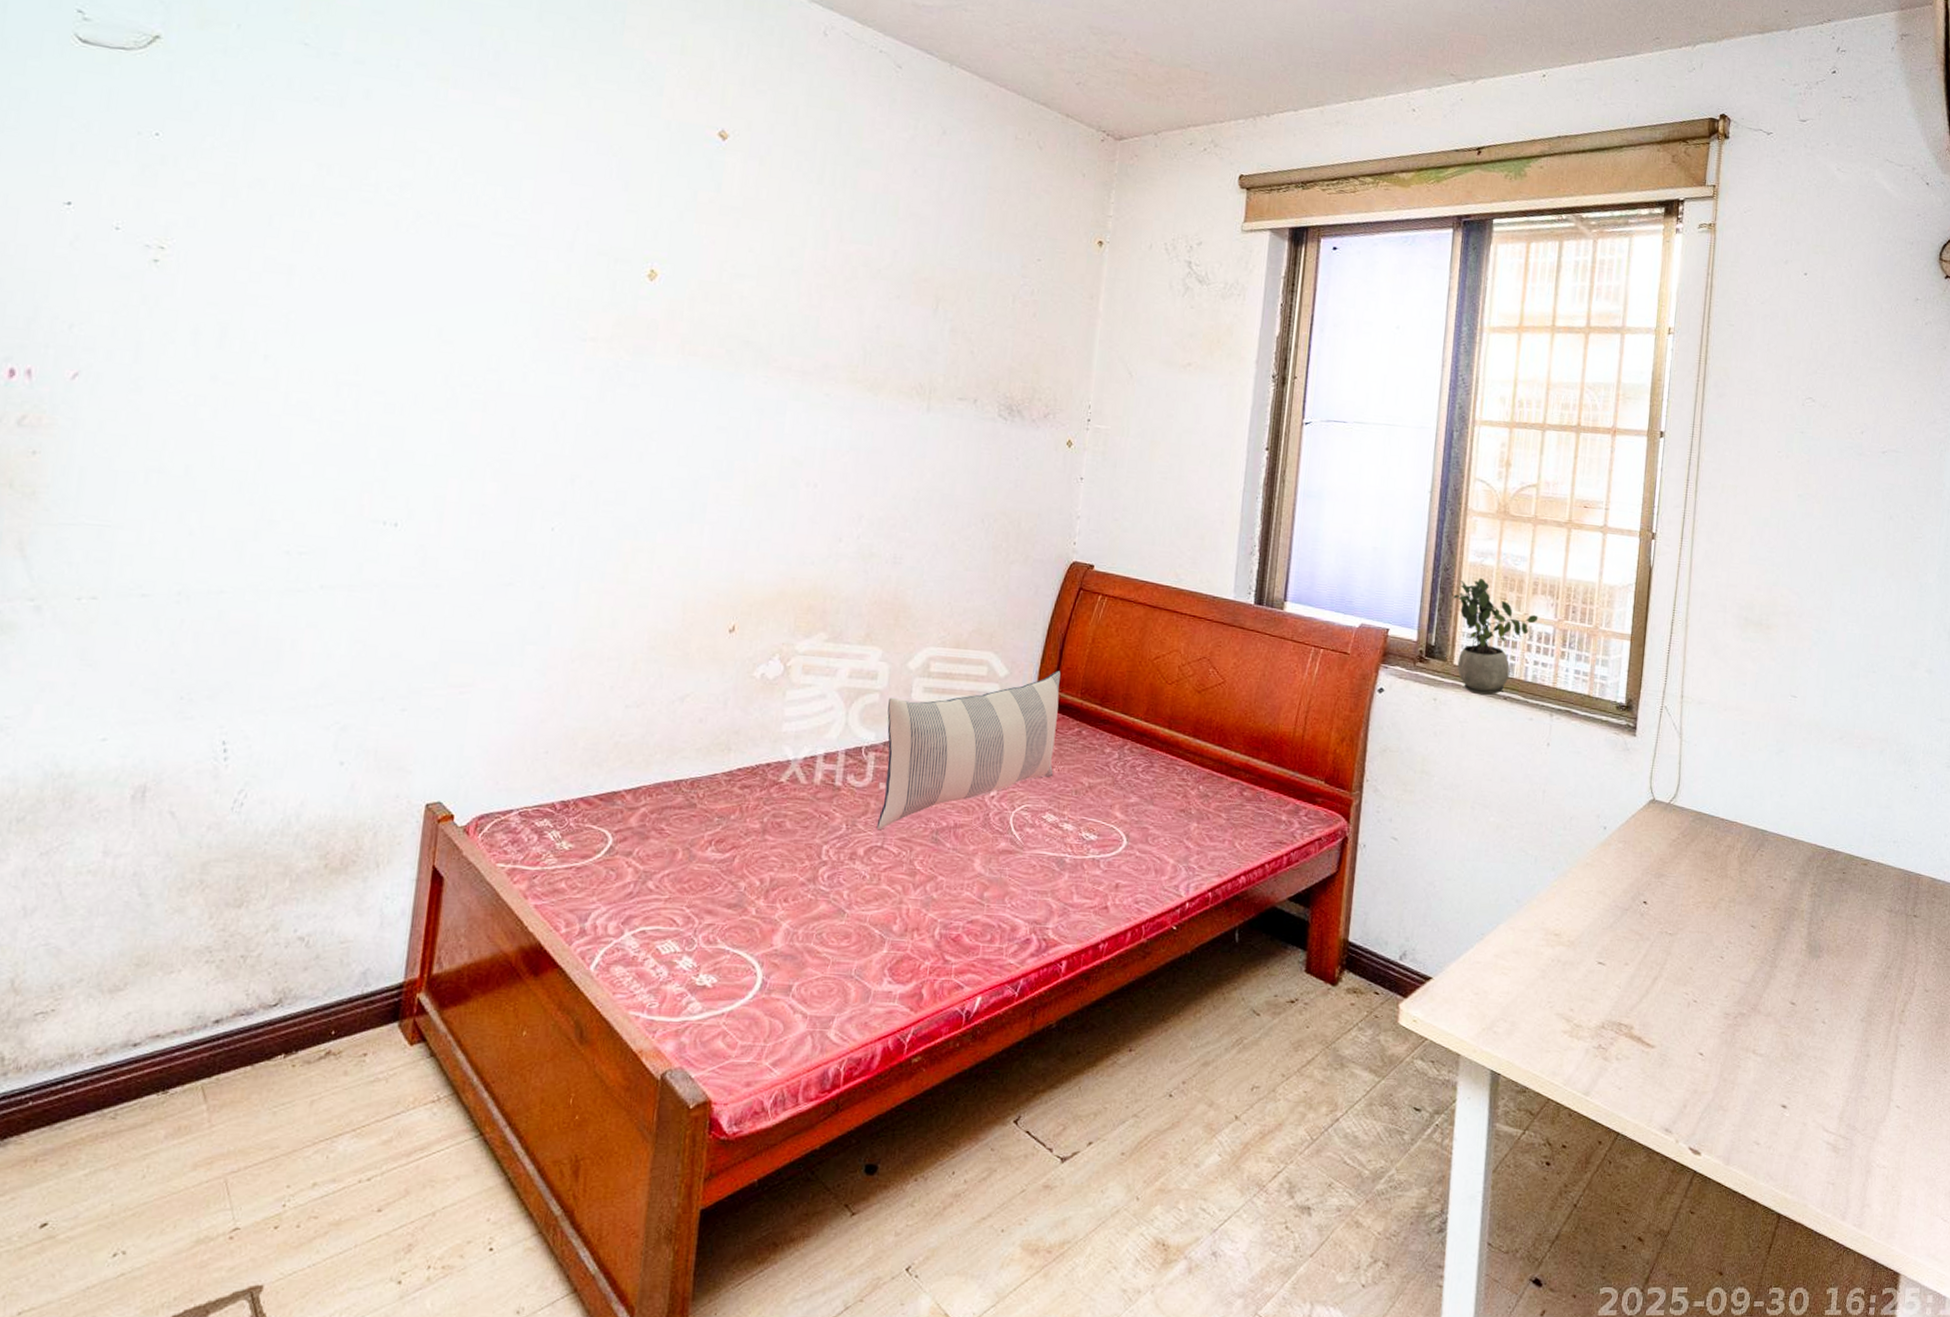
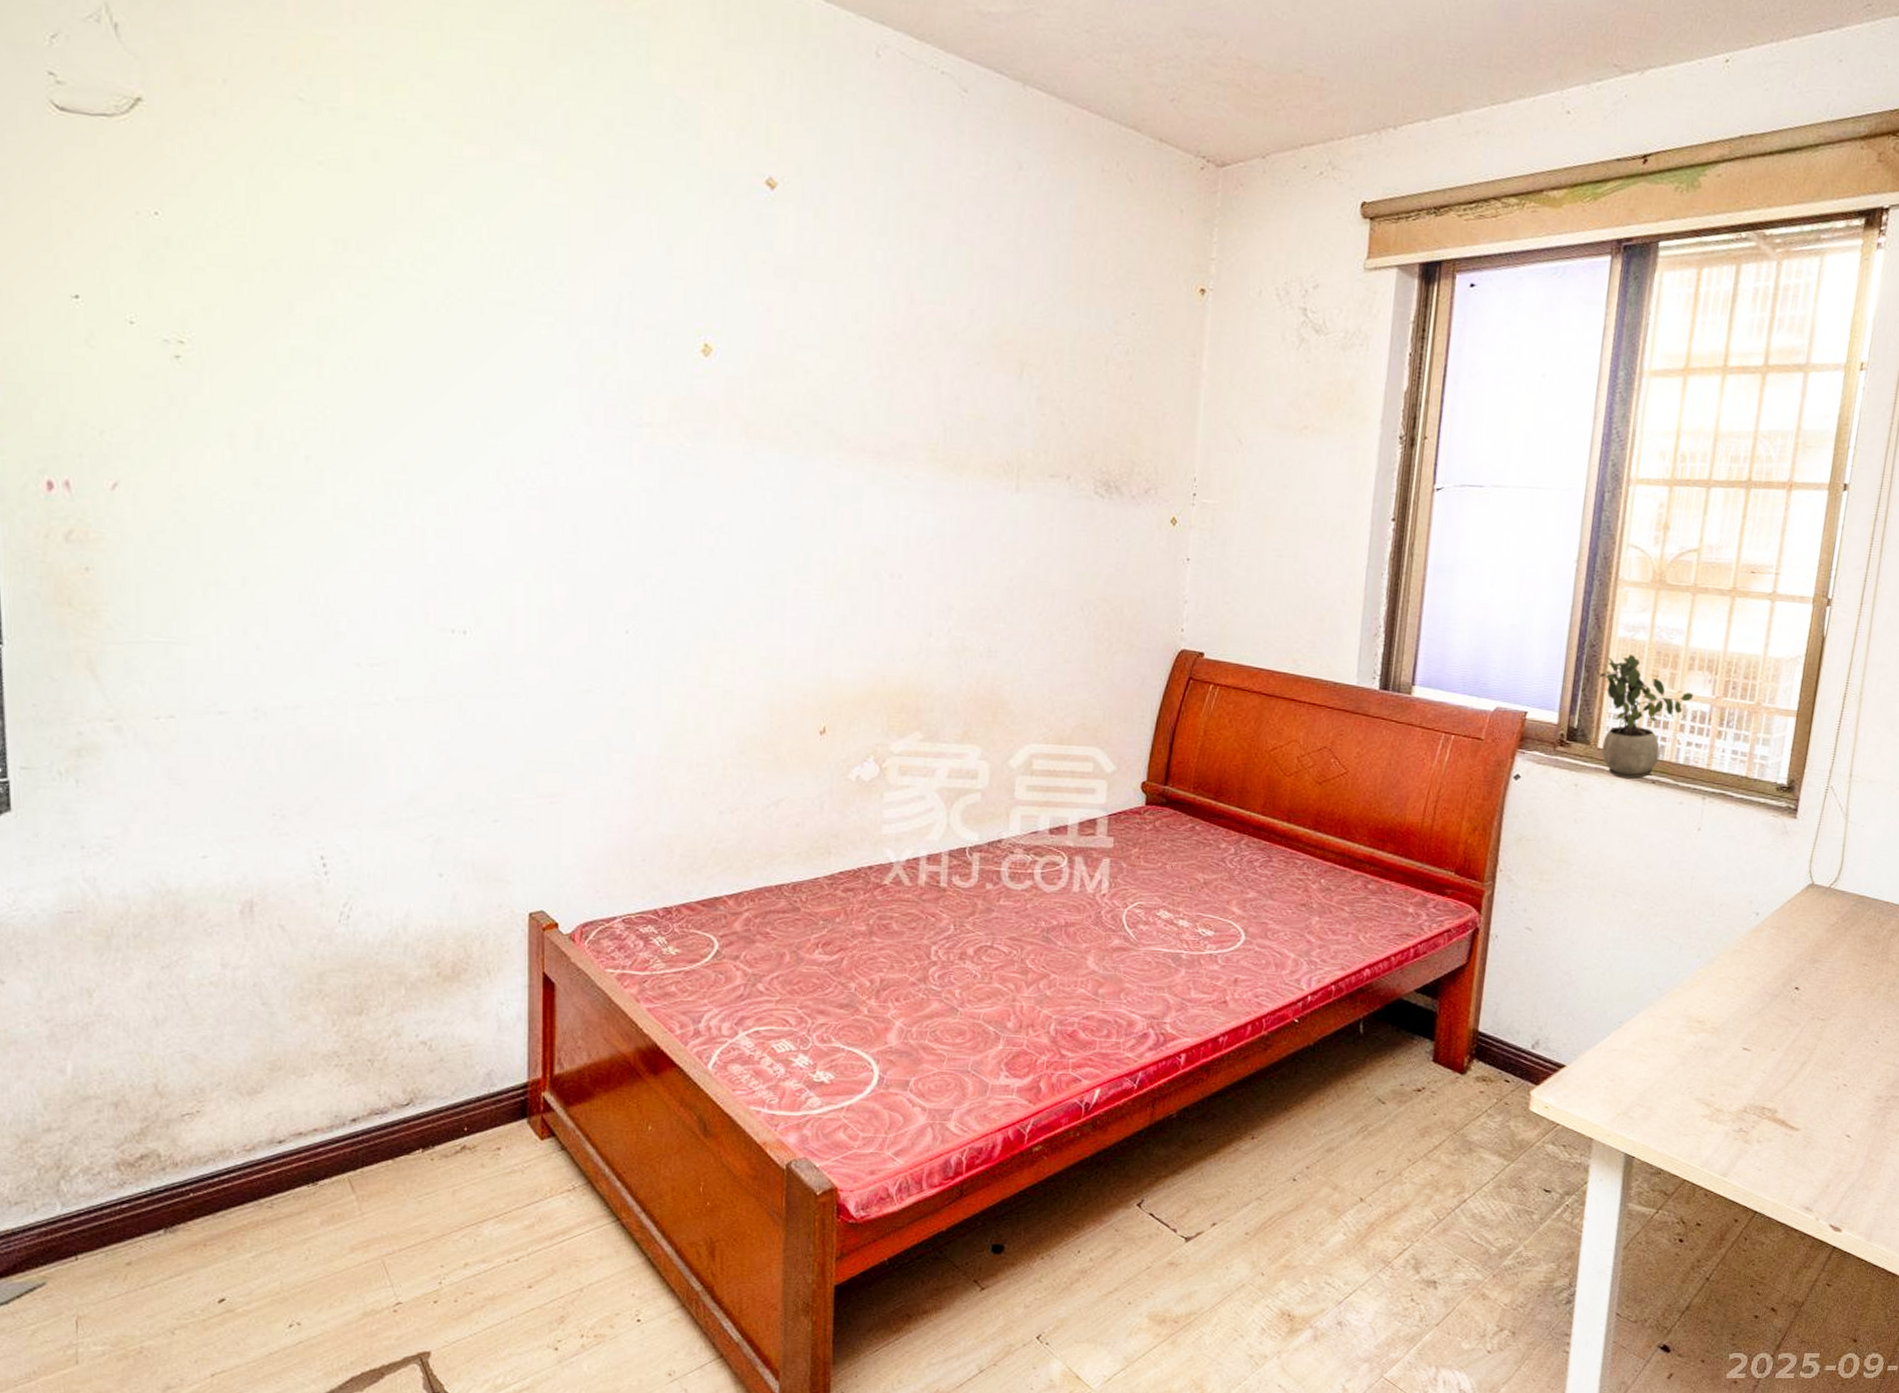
pillow: present [876,670,1061,829] -> none [985,765,1171,929]

